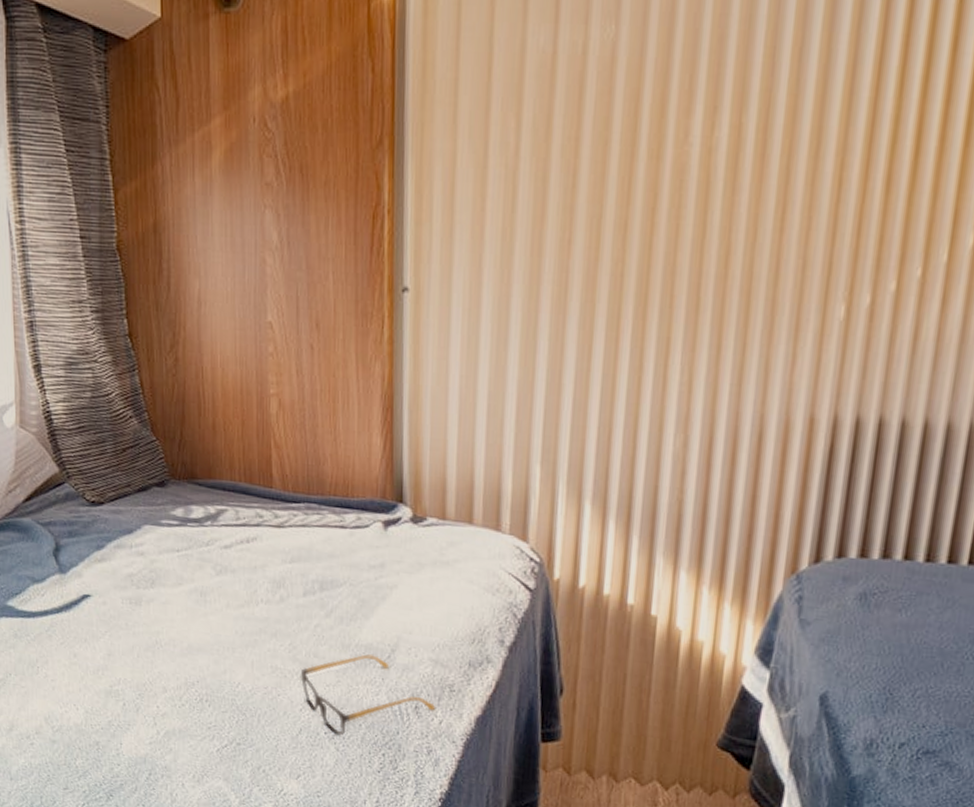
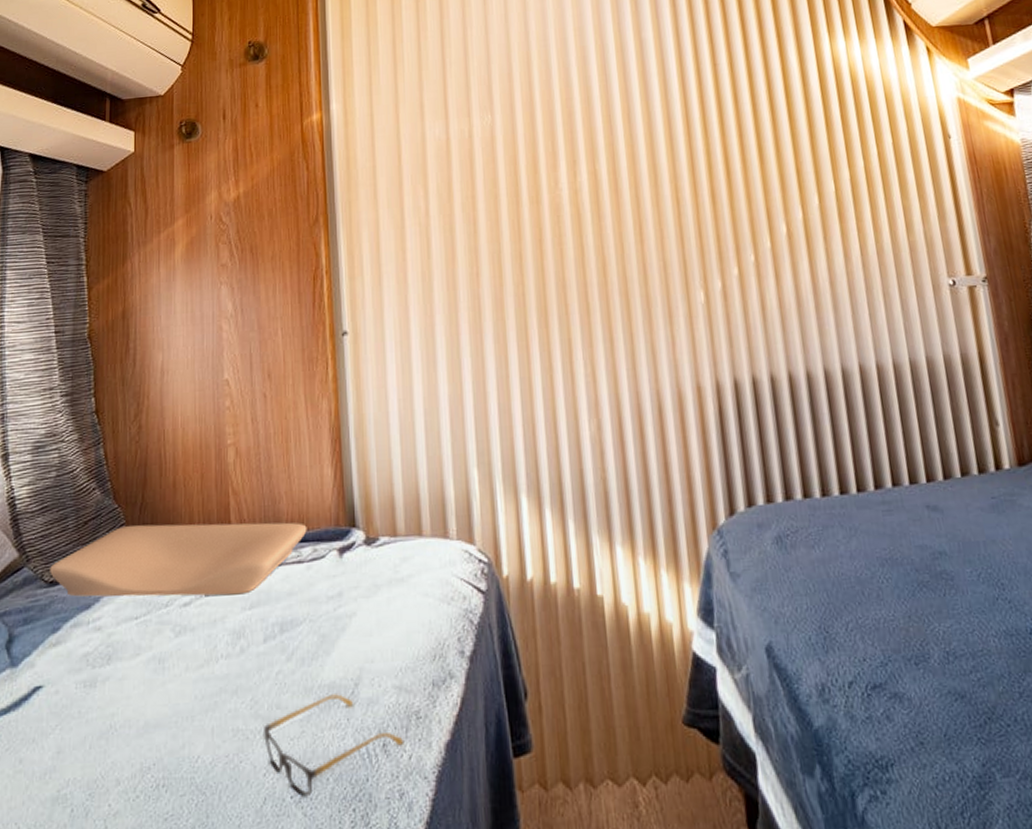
cushion: none [91,460,352,548] -> present [50,522,307,597]

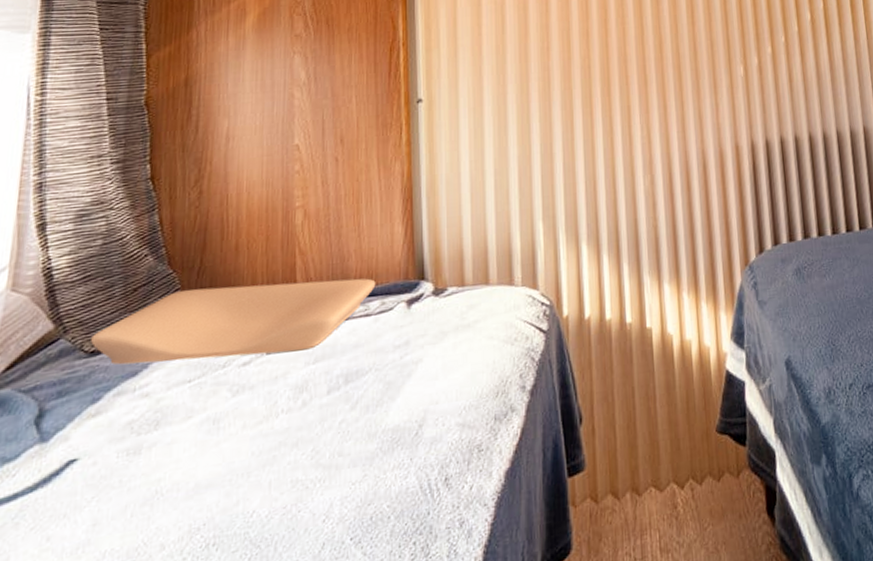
eyeglasses: present [262,694,404,797] -> none [323,436,466,537]

